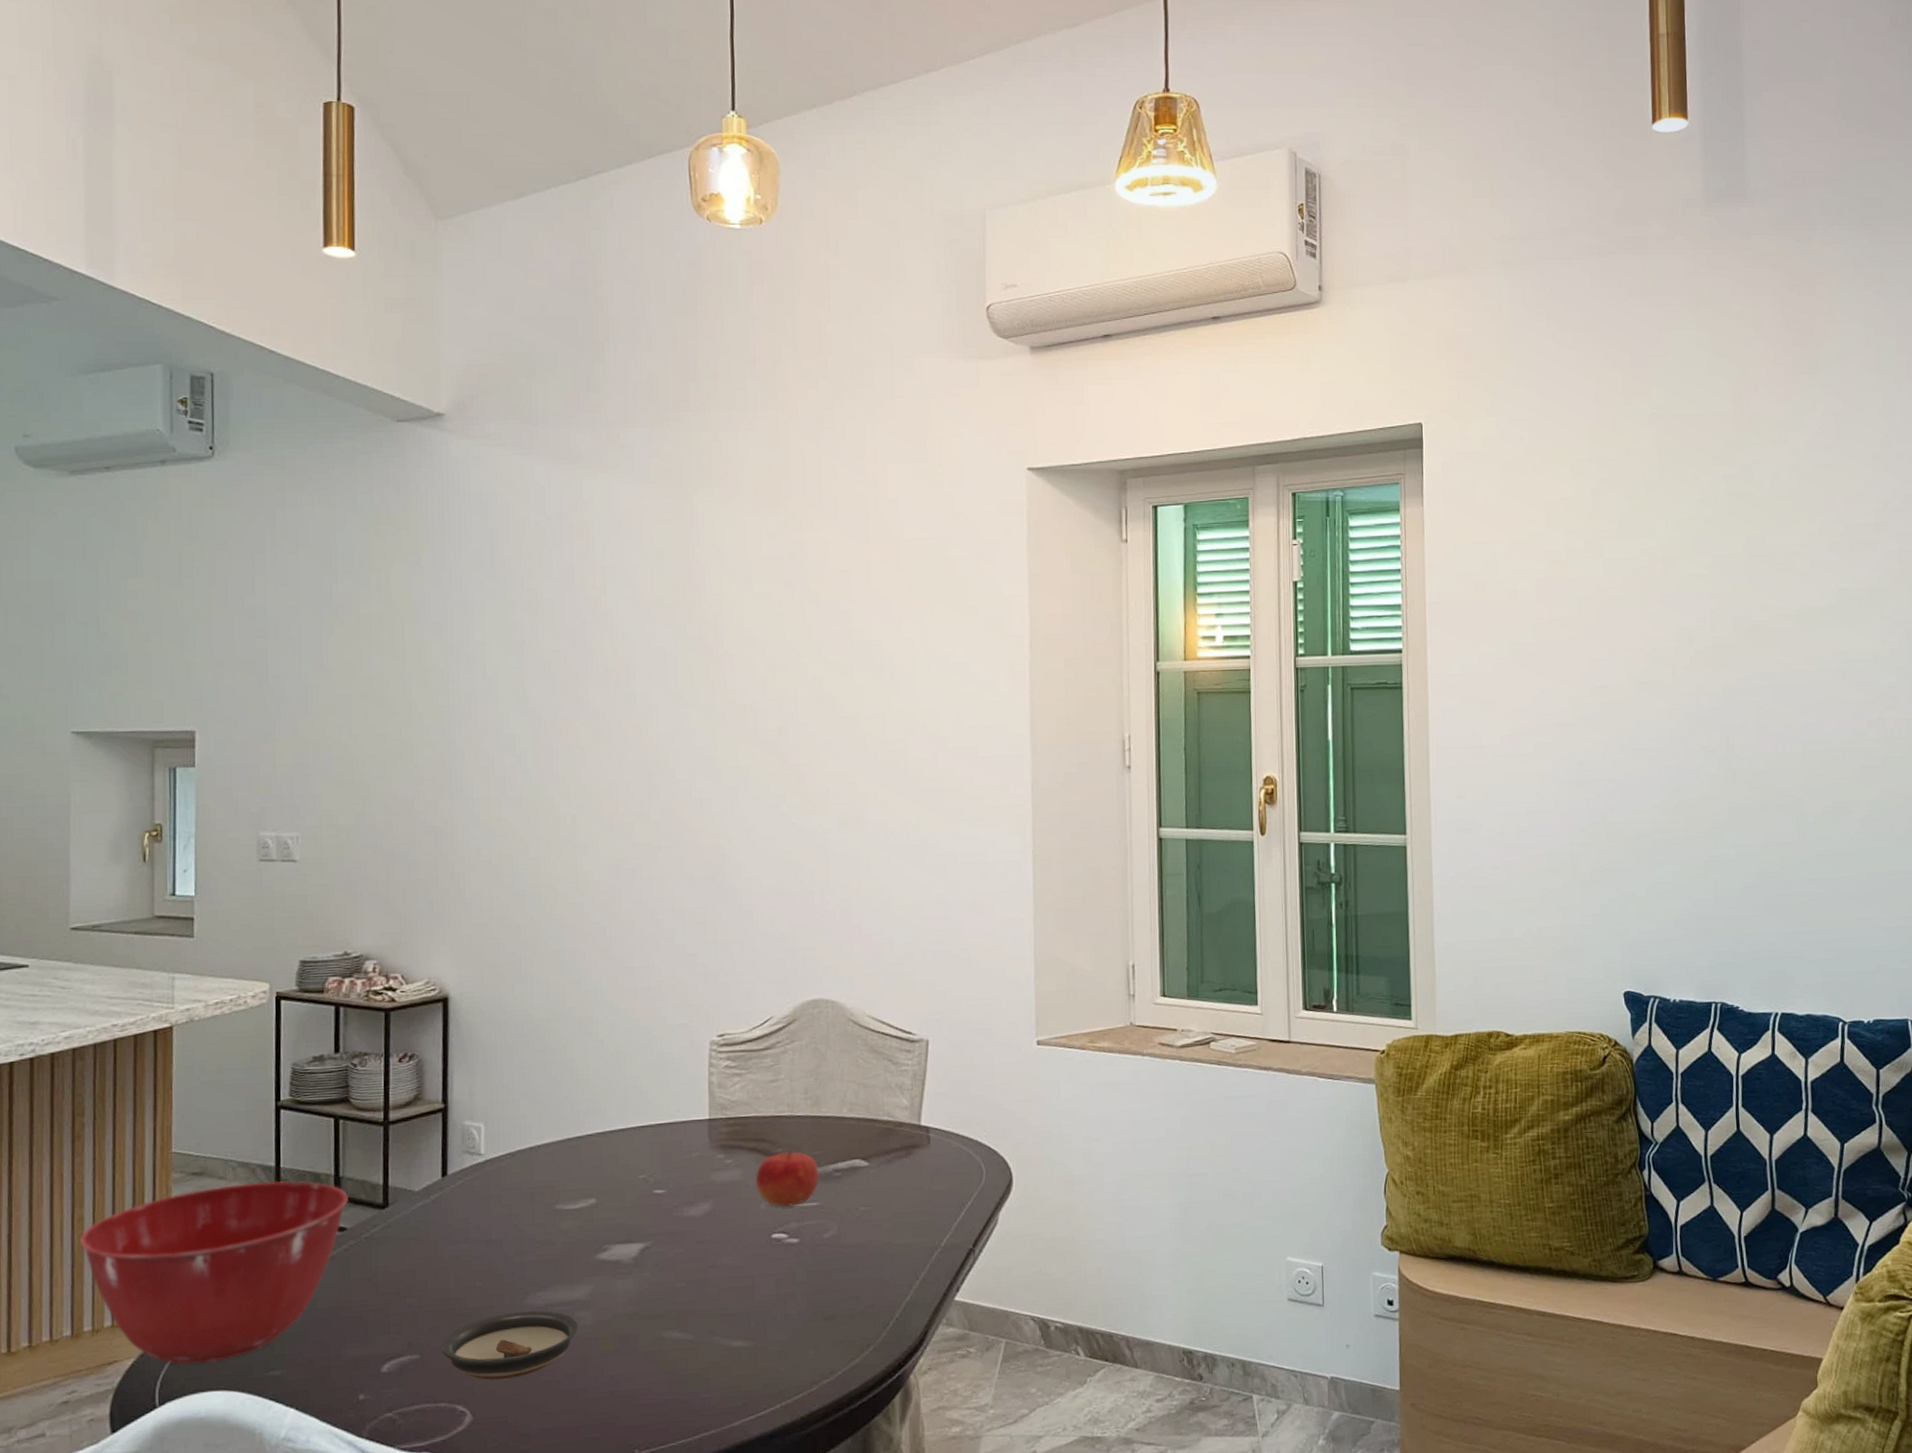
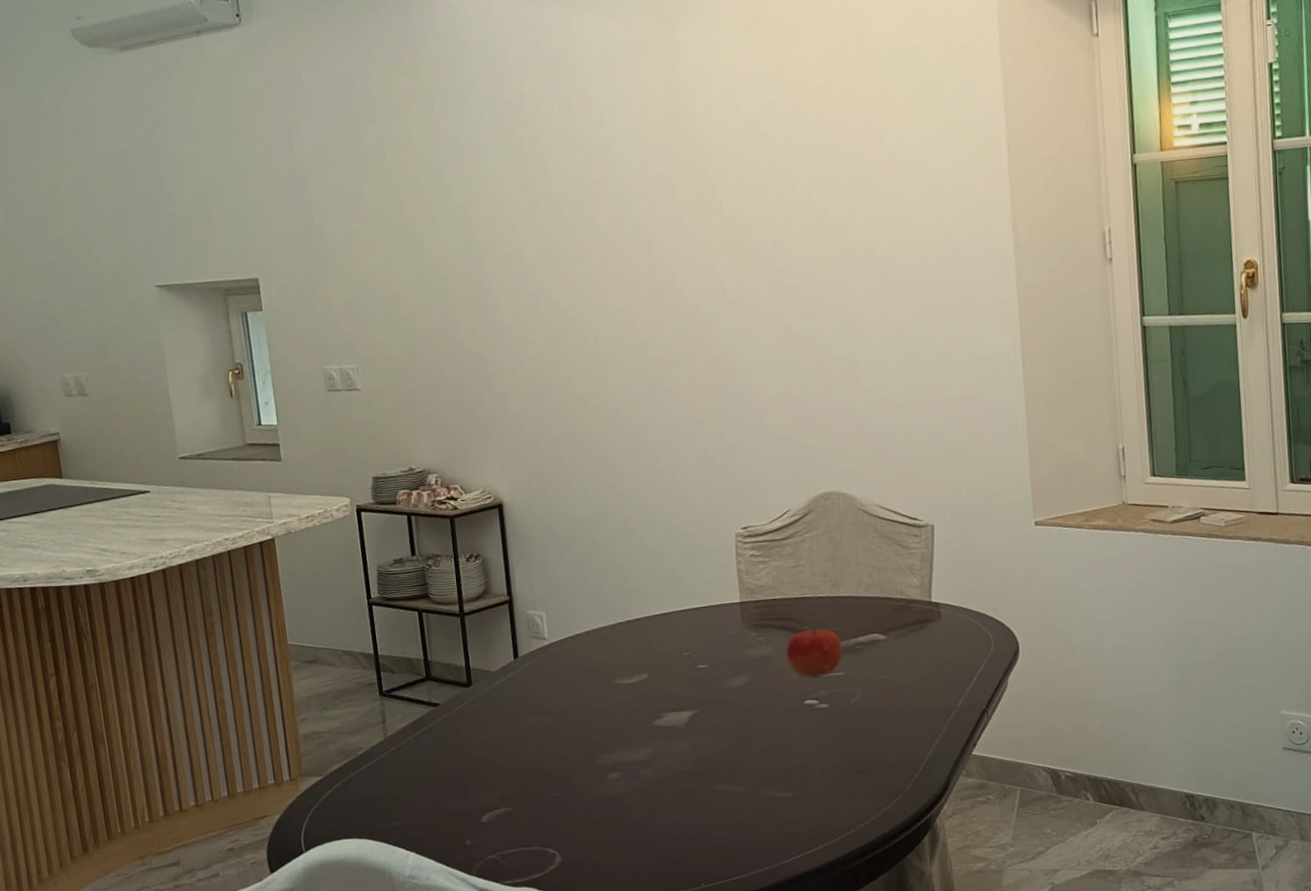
mixing bowl: present [79,1180,348,1366] -> none [223,665,438,819]
saucer: present [441,1310,578,1380] -> none [529,769,643,828]

